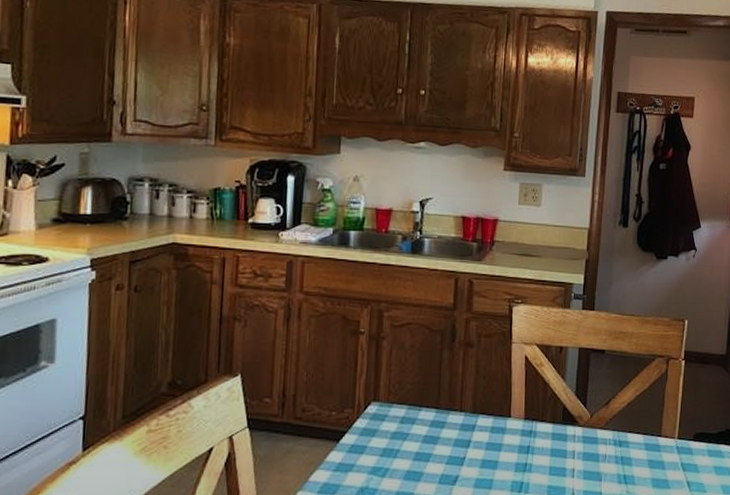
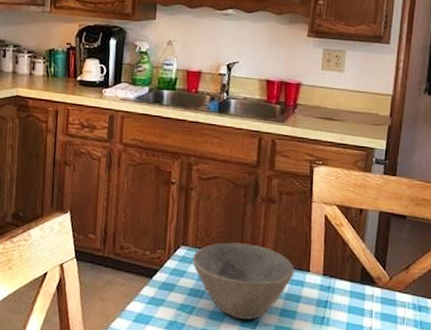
bowl: none [385,393,496,477] -> present [193,242,295,320]

